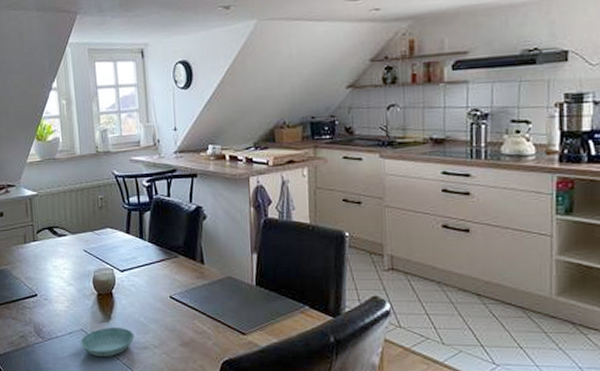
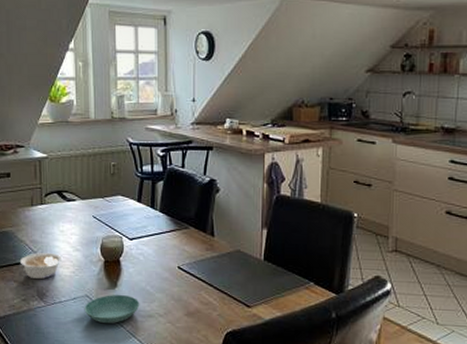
legume: none [16,288,56,315] -> present [19,252,62,279]

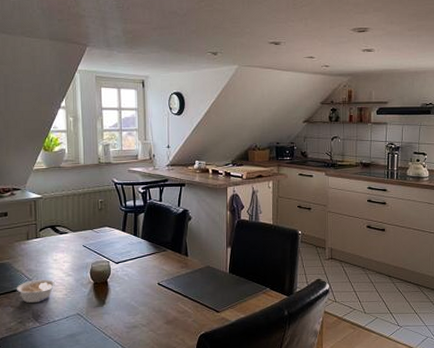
saucer: present [84,294,140,323] -> none [76,310,126,336]

